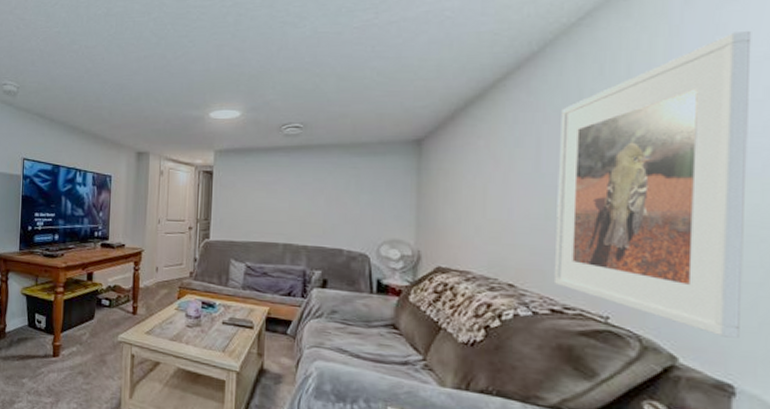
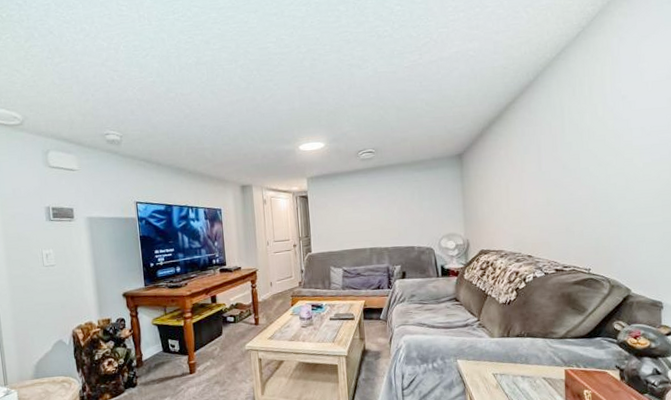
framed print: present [553,30,752,338] -> none [551,58,663,271]

